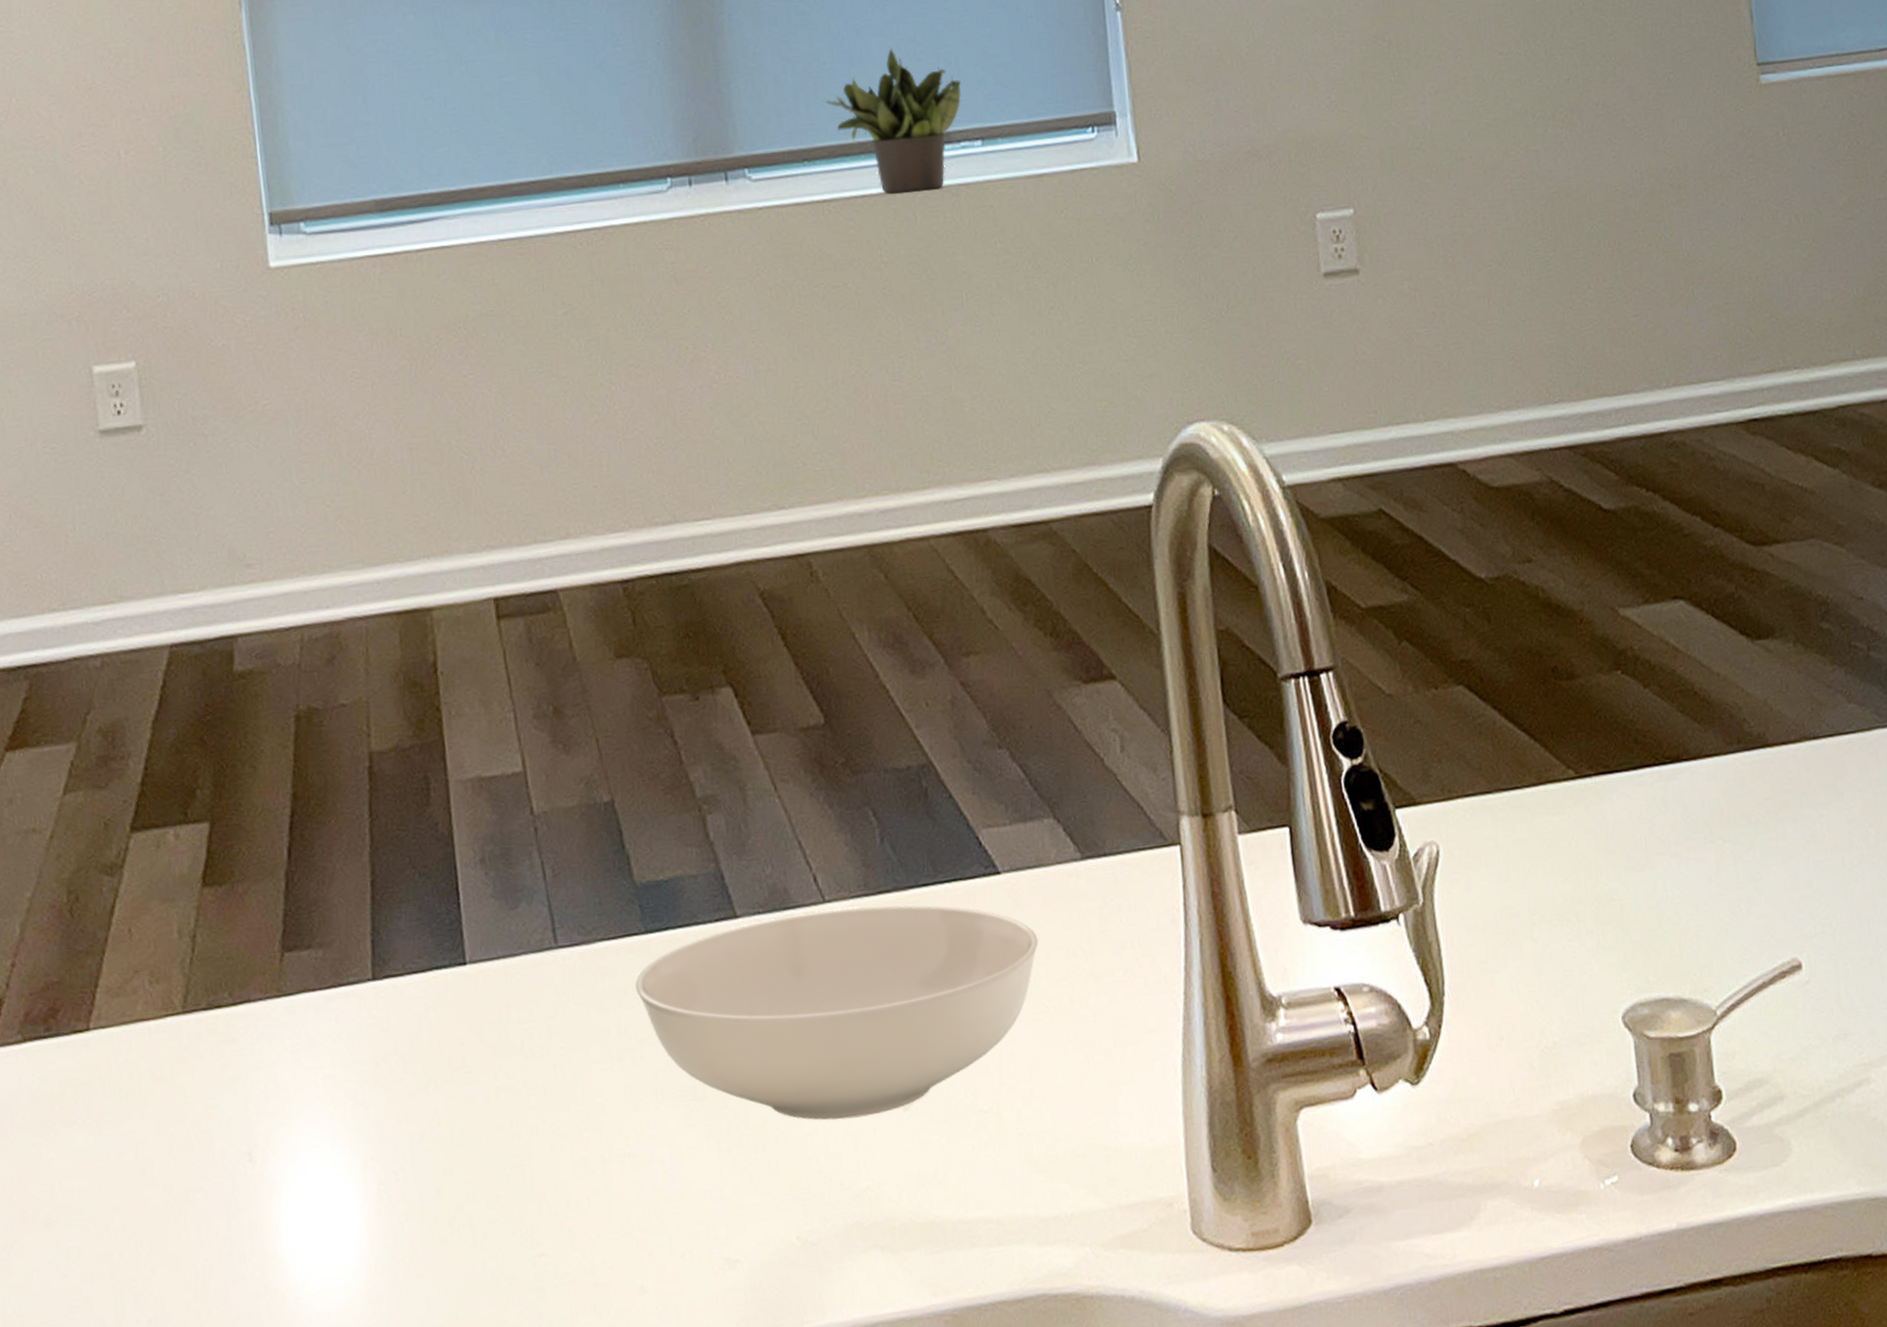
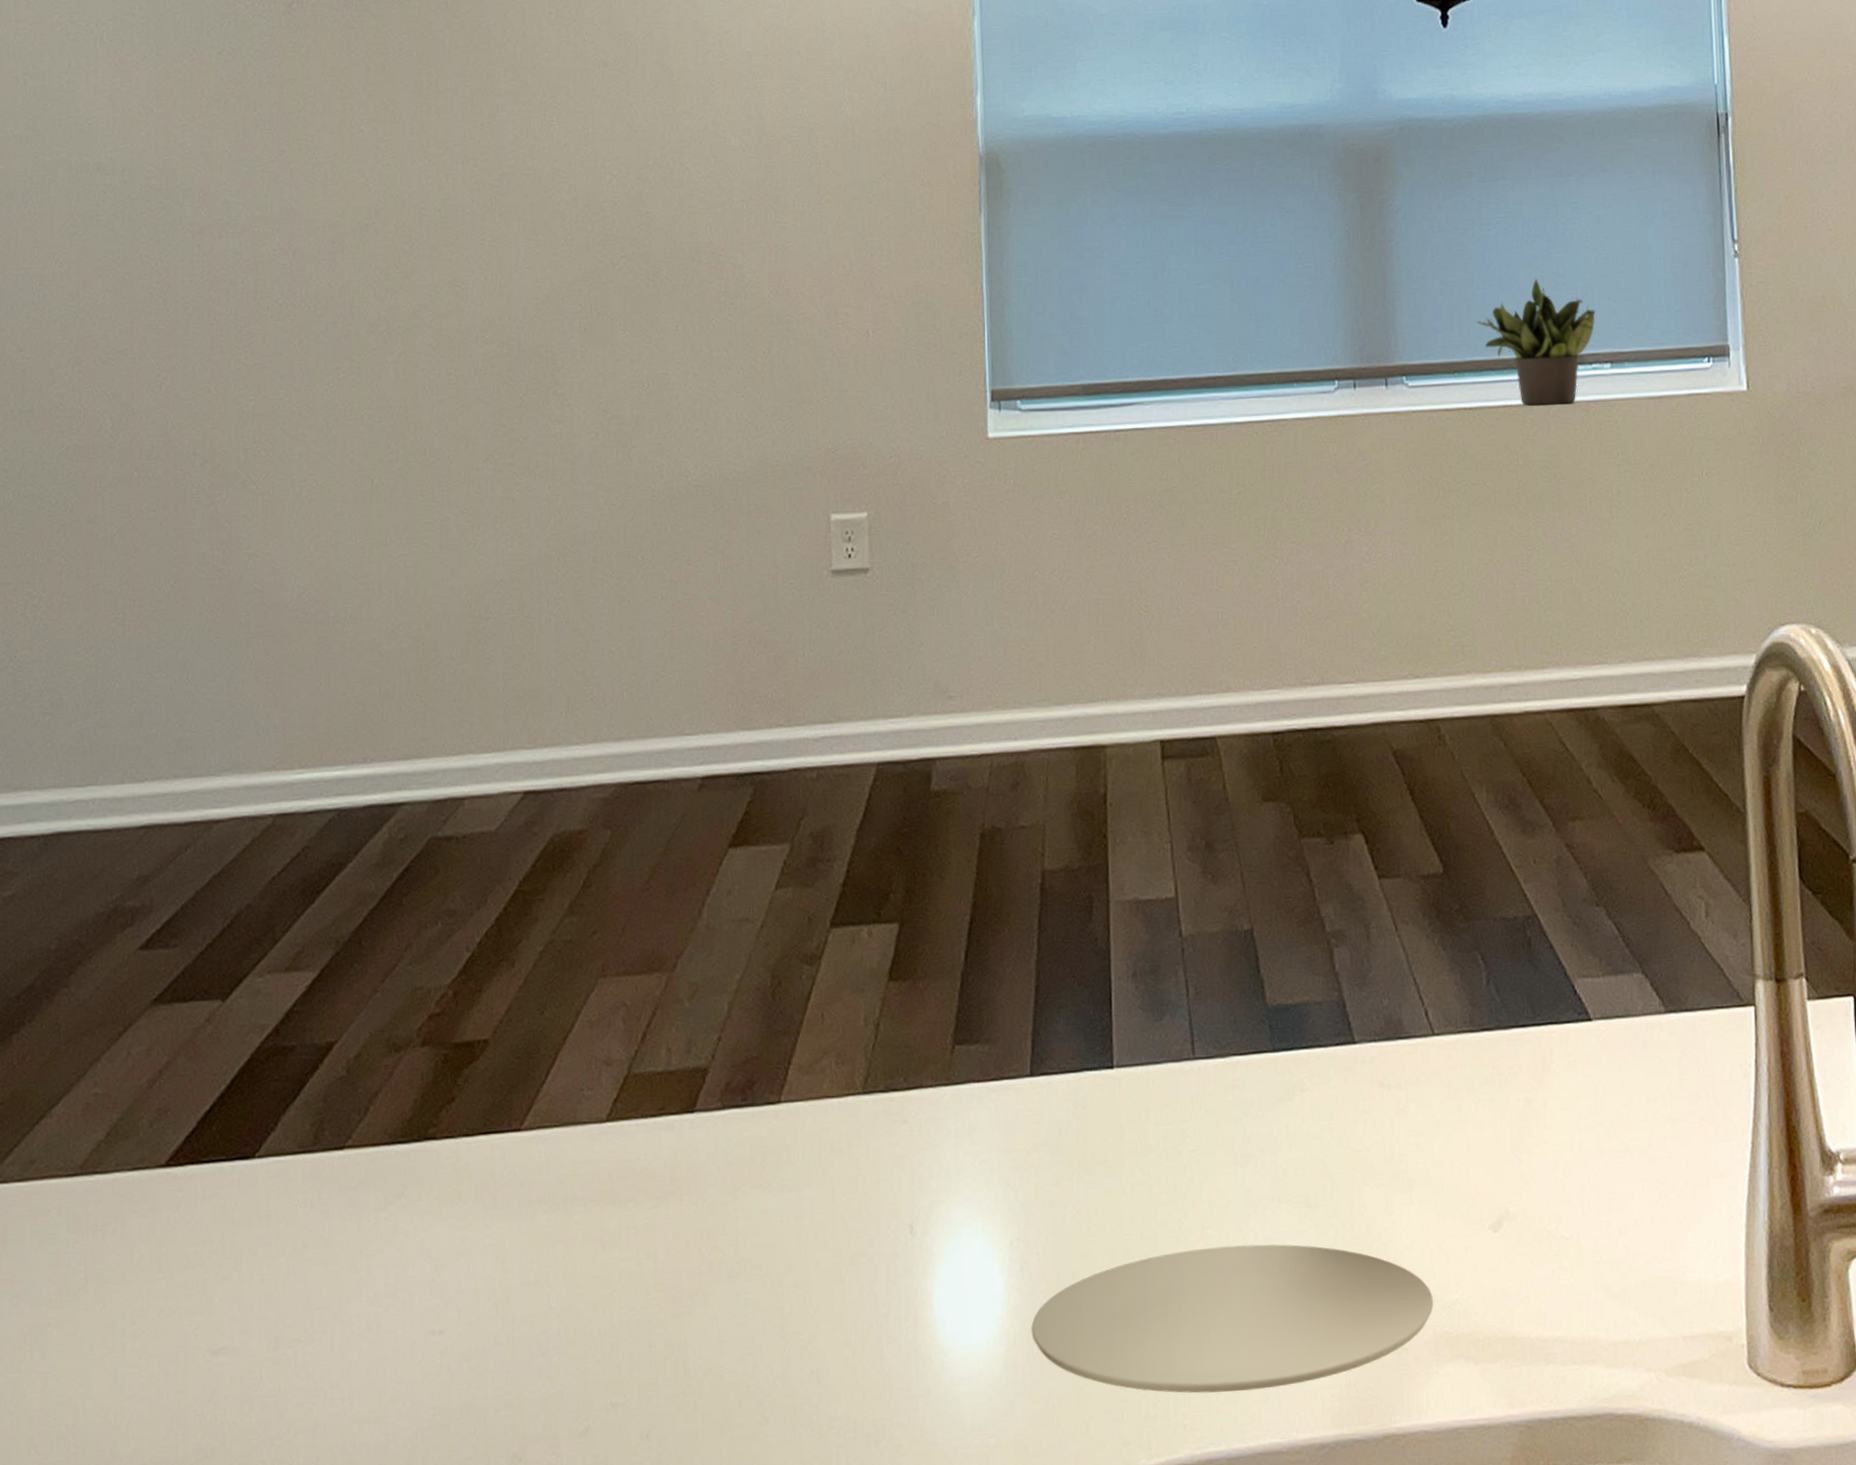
plate: none [393,1141,842,1312] -> present [1030,1244,1433,1393]
bowl: present [635,905,1039,1121] -> none [1260,1042,1623,1236]

